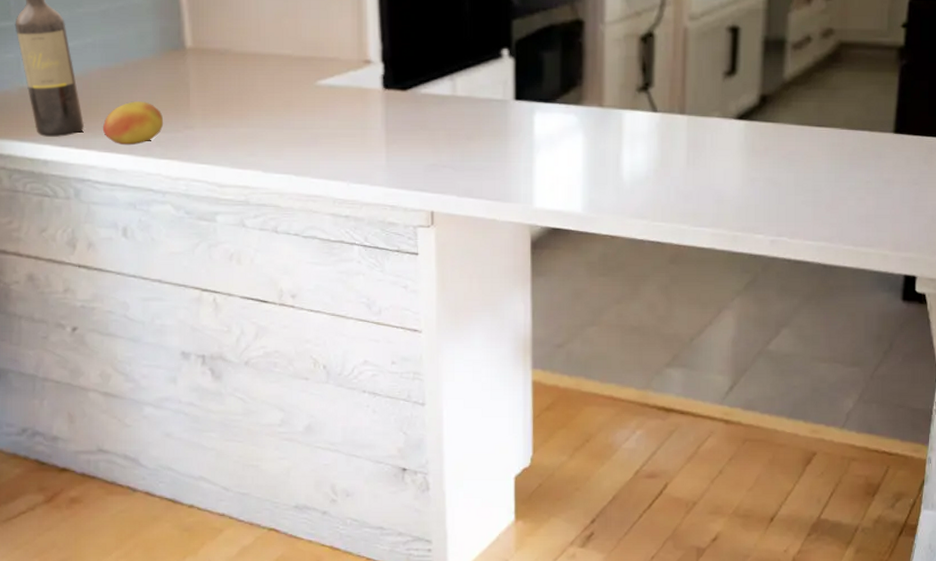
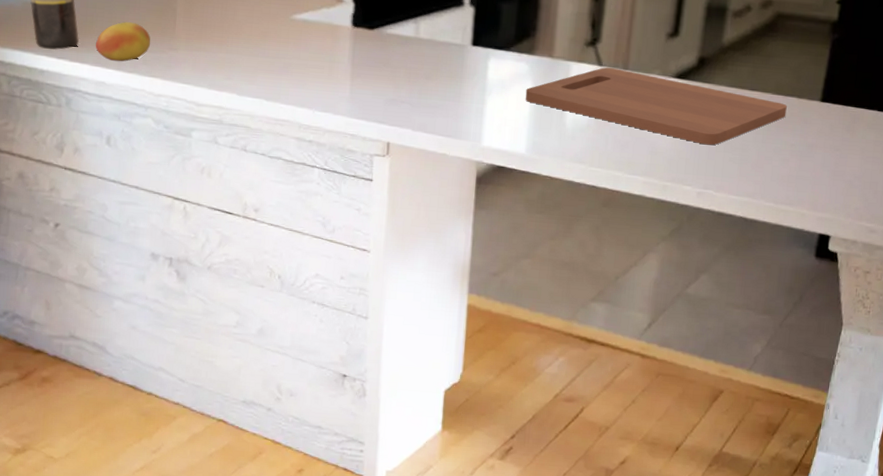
cutting board: none [577,114,858,189] -> present [525,67,787,145]

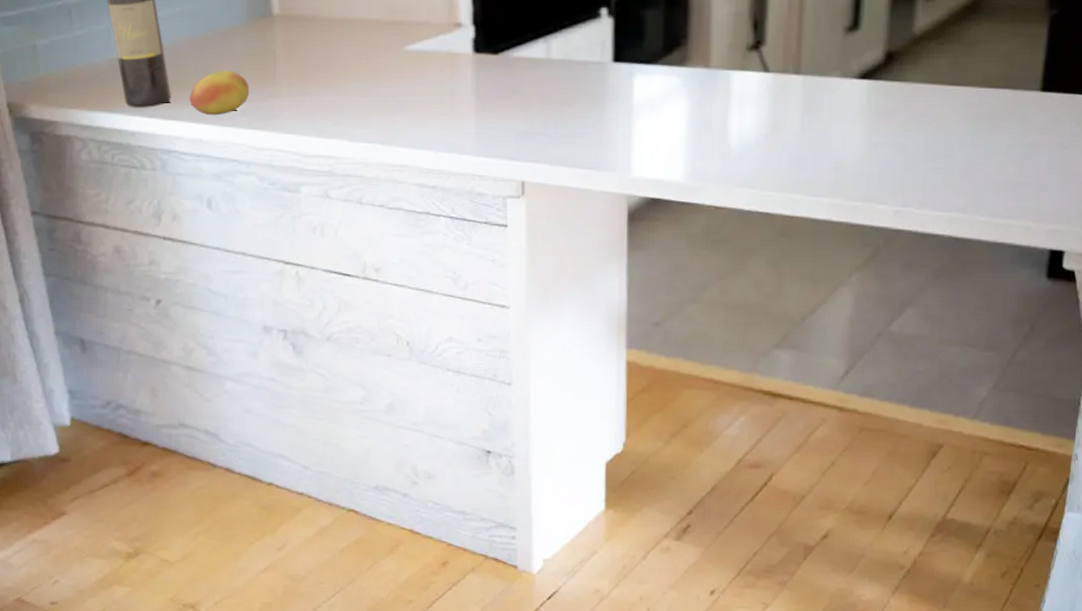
cutting board: present [525,67,787,145] -> none [679,74,999,154]

